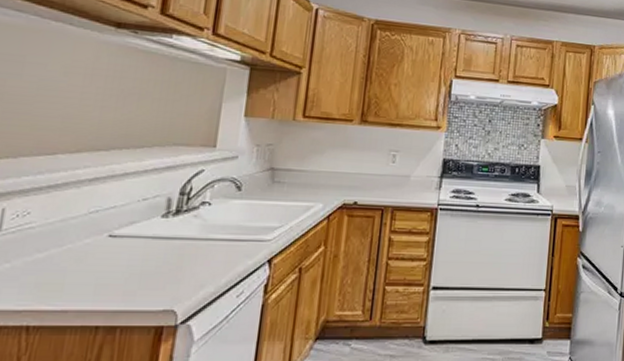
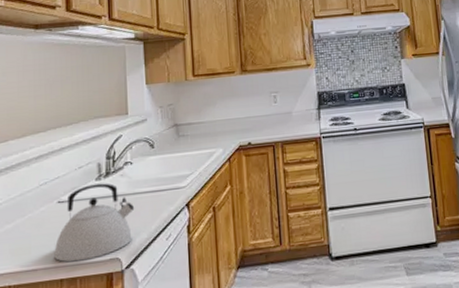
kettle: none [92,221,205,308] -> present [54,183,135,262]

